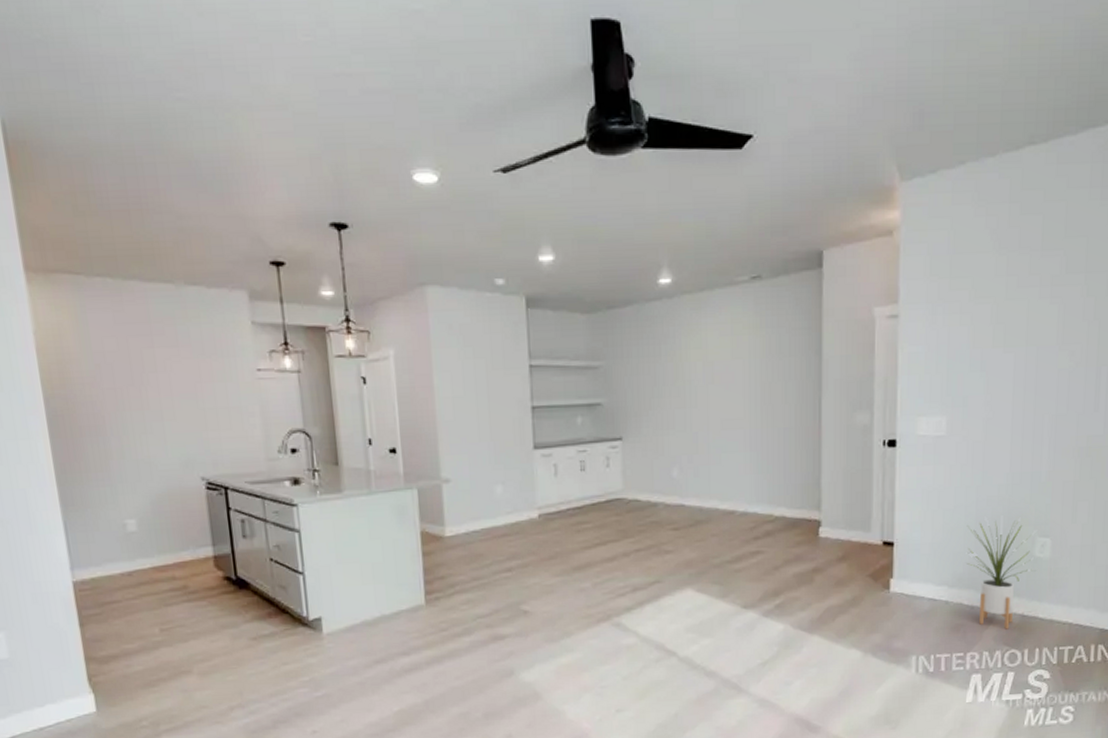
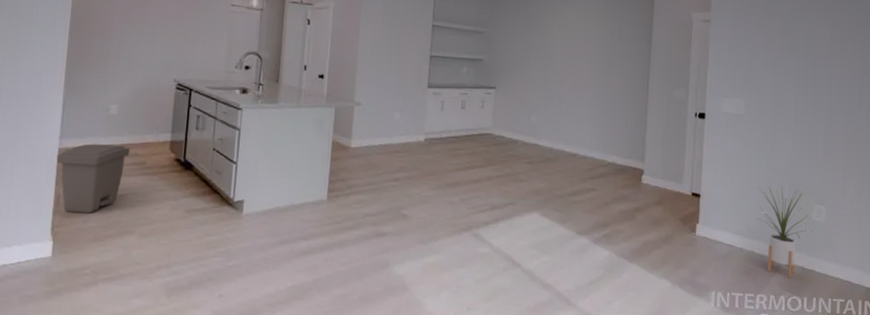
trash can: none [72,569,165,658] -> present [56,143,130,213]

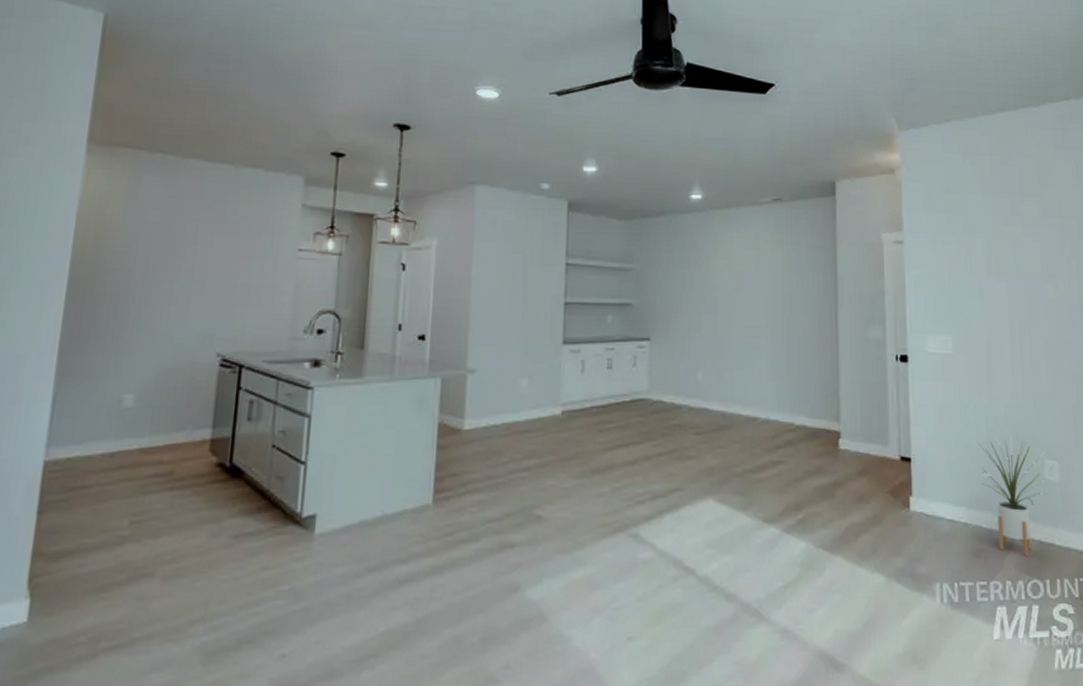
trash can: present [56,143,130,213] -> none [40,451,152,553]

